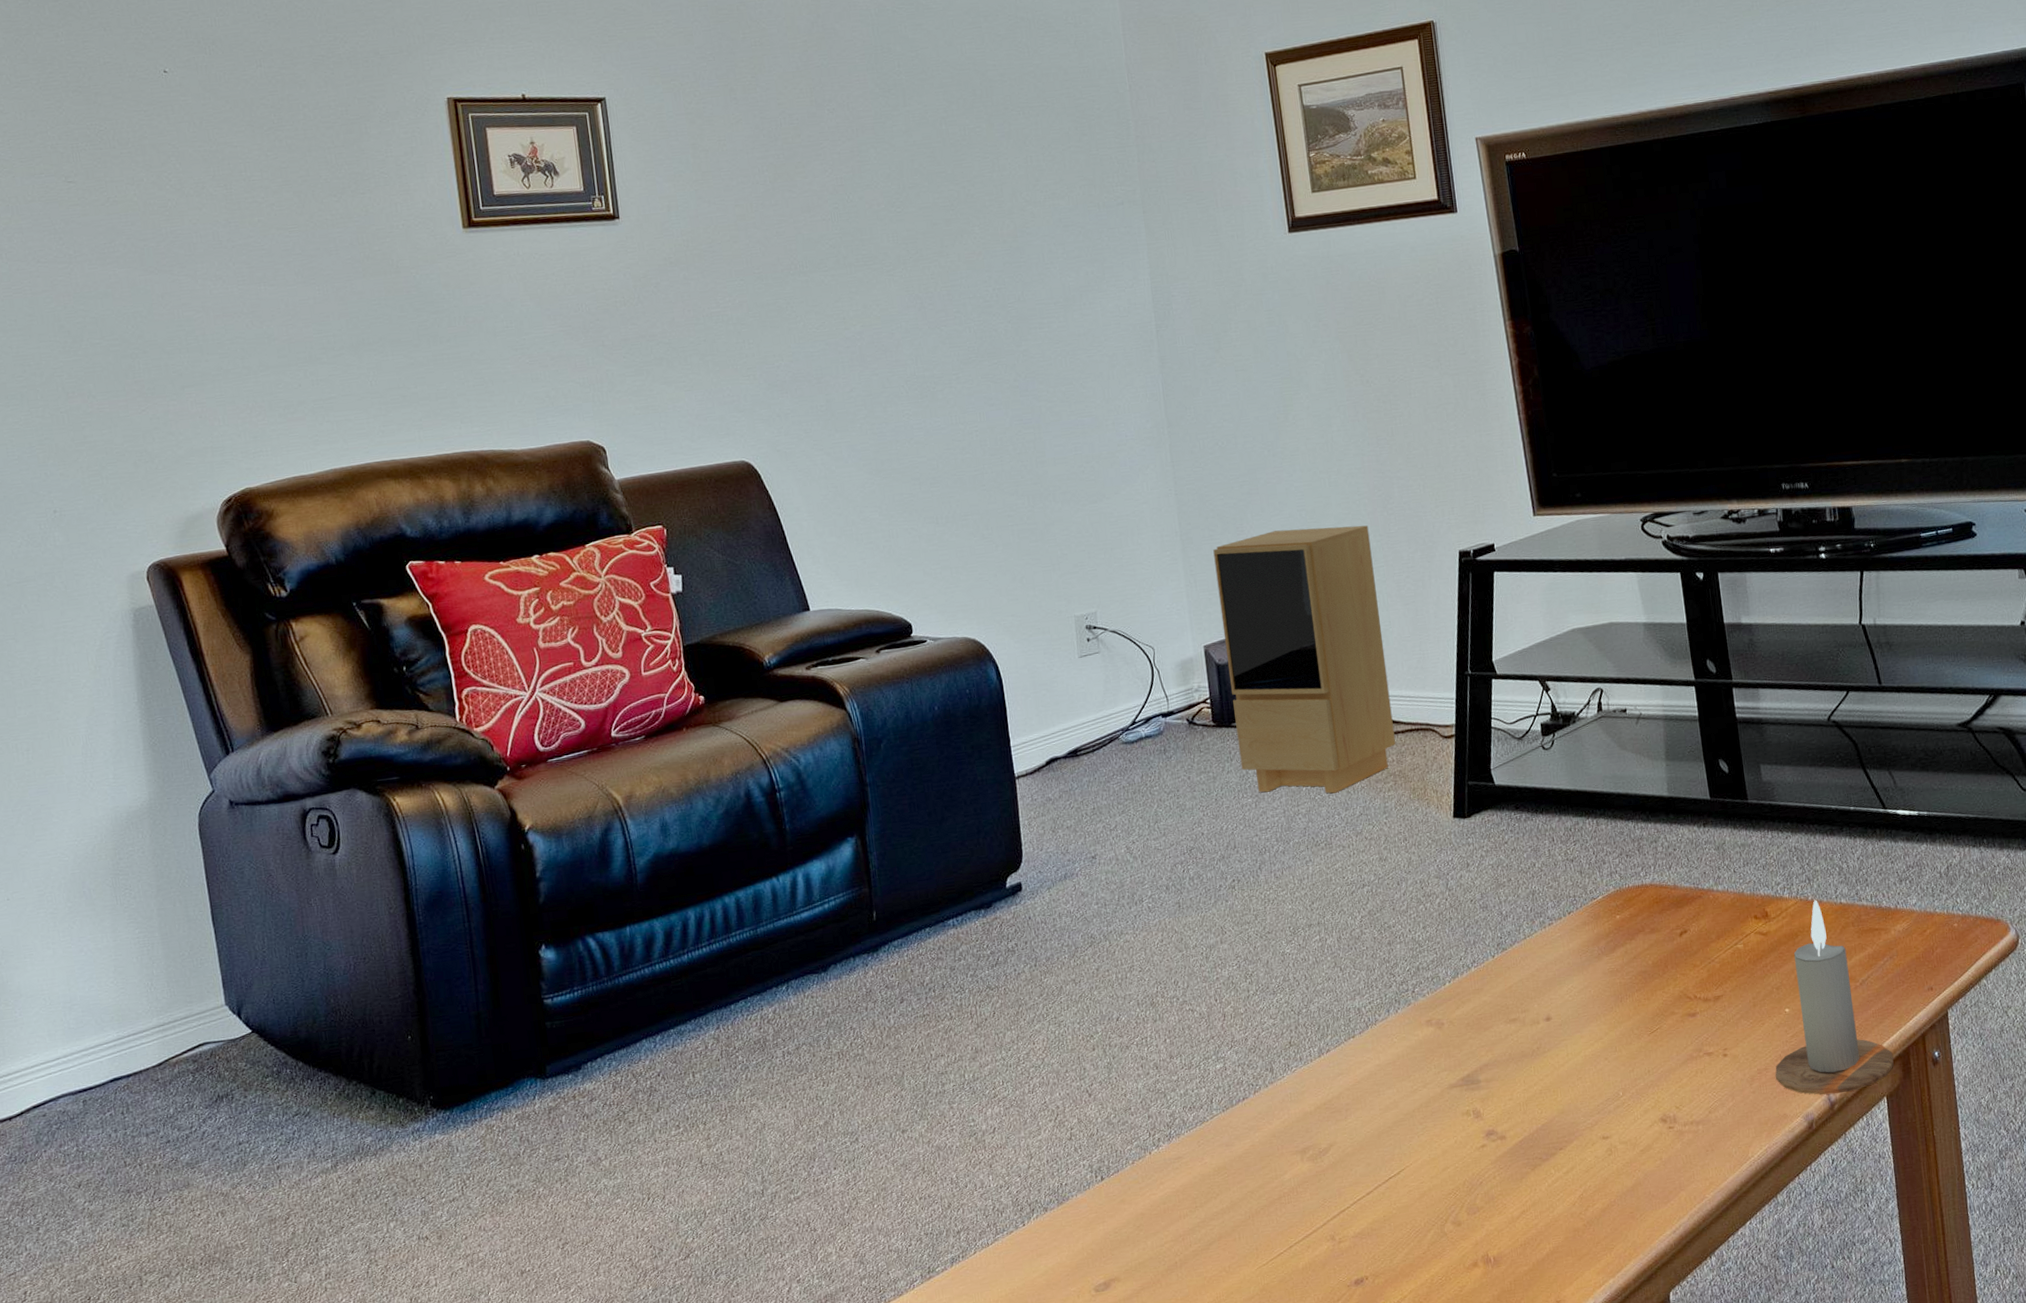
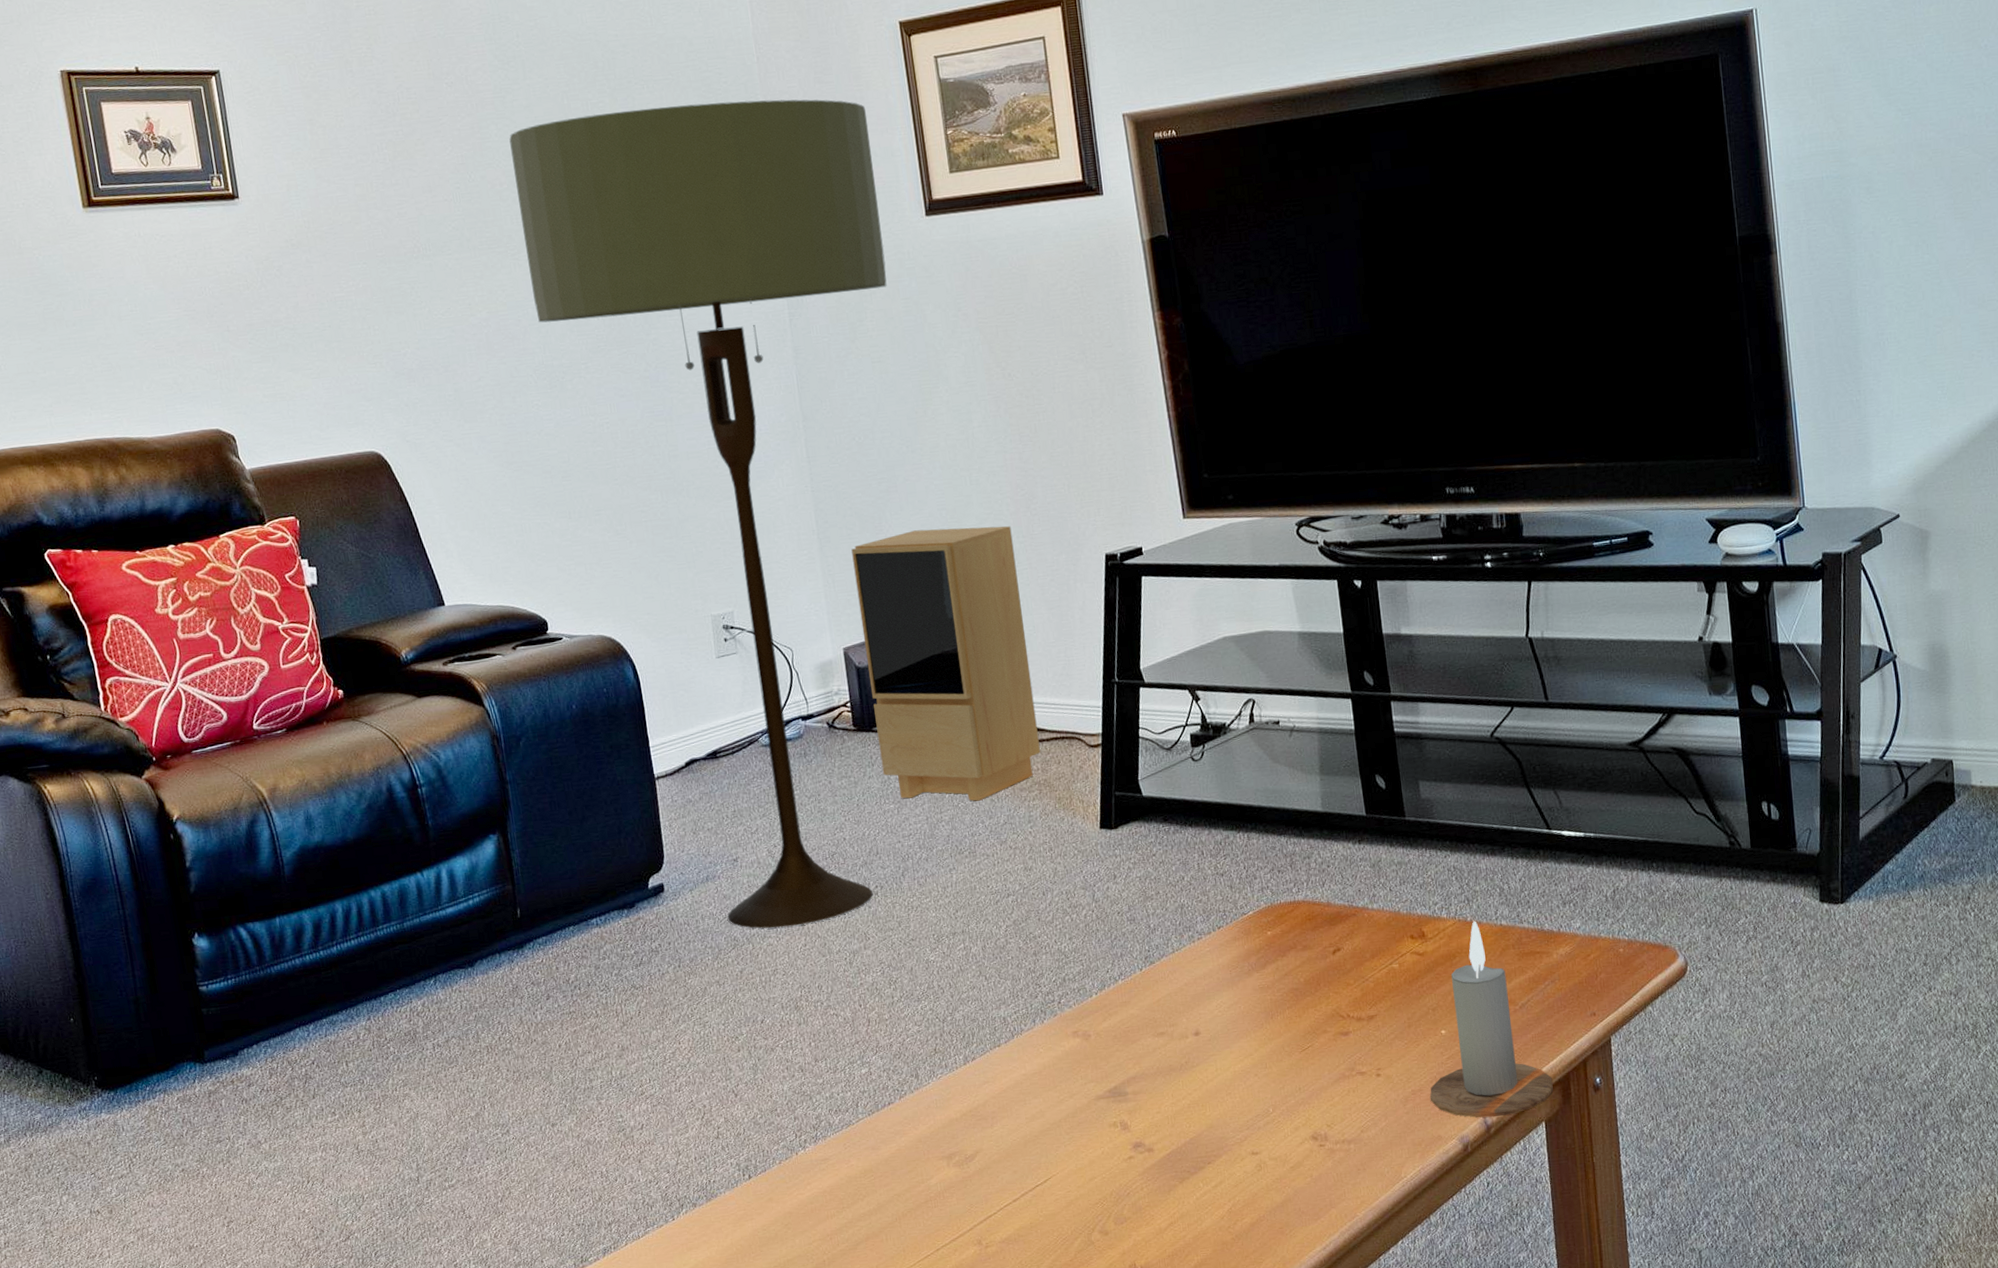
floor lamp: none [888,124,1251,925] -> present [509,99,887,929]

